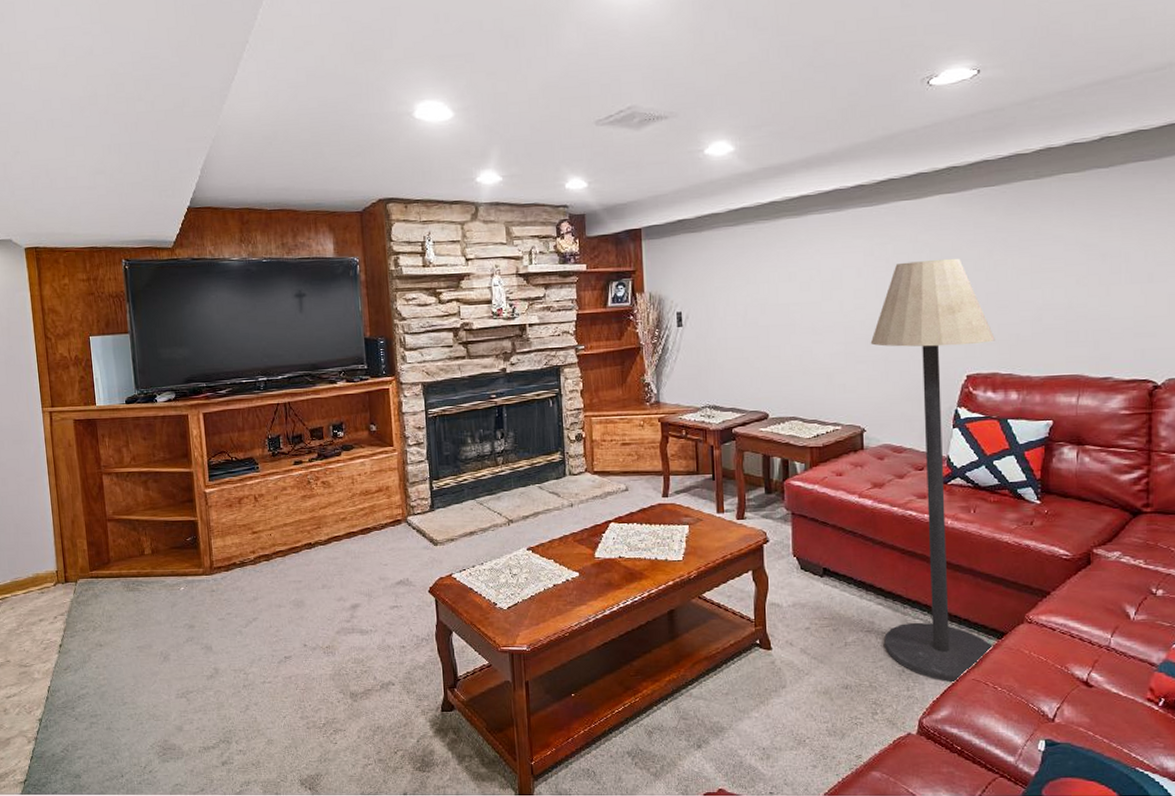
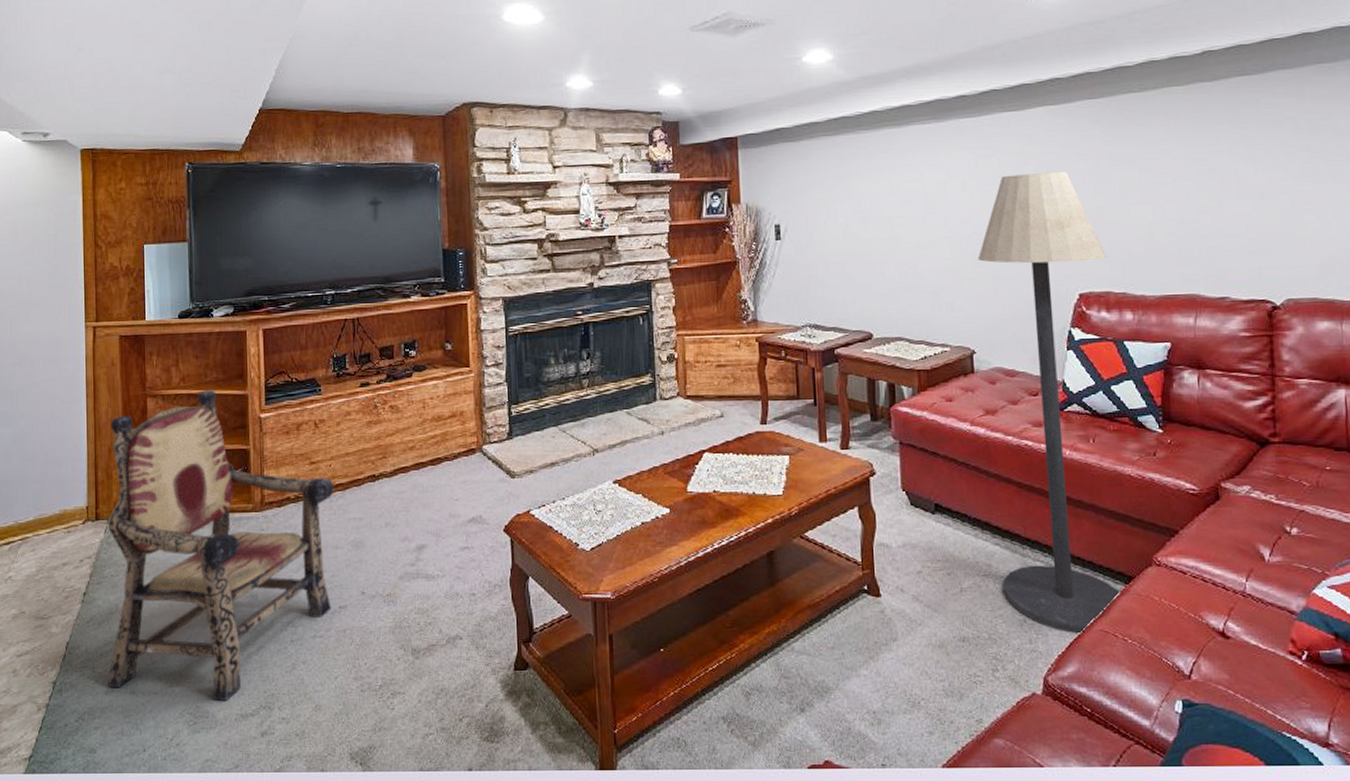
armchair: none [71,468,278,736] -> present [106,390,334,701]

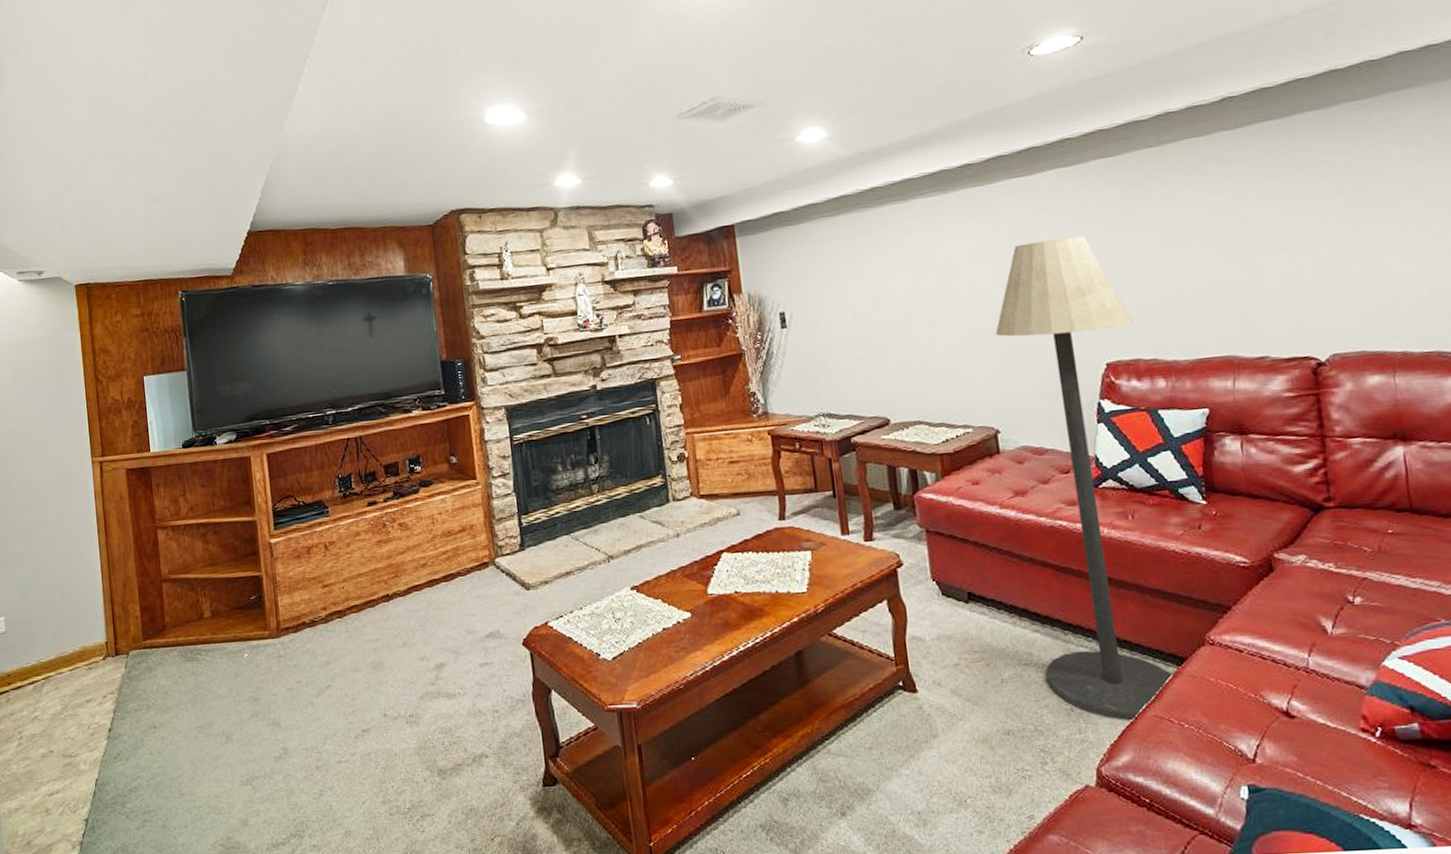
armchair: present [106,390,334,701] -> none [123,518,354,831]

